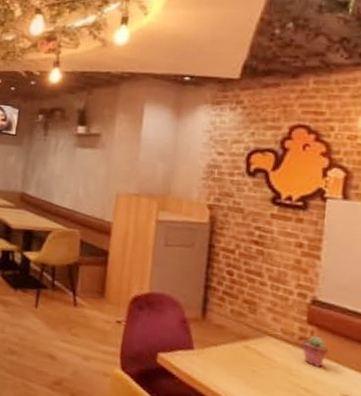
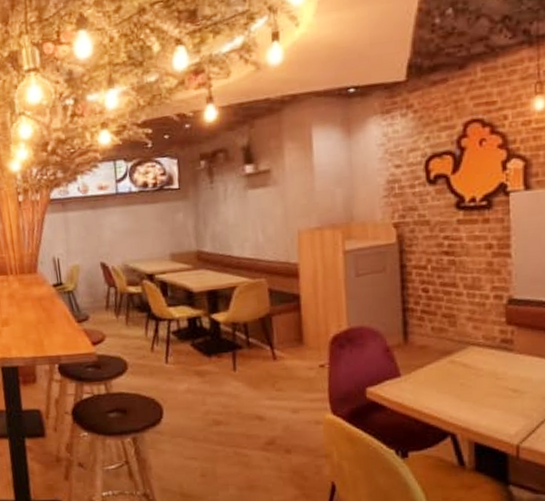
potted succulent: present [301,336,329,367] -> none [504,335,530,365]

